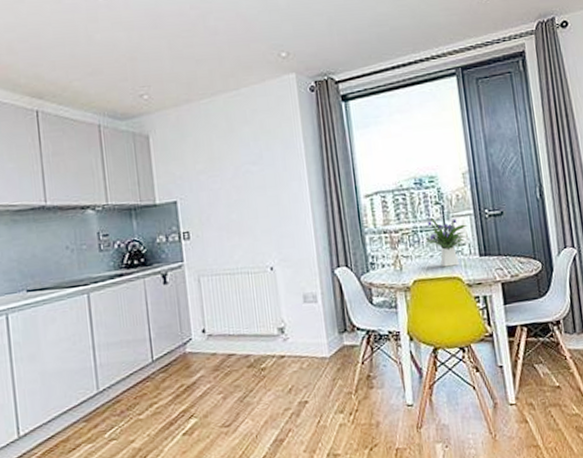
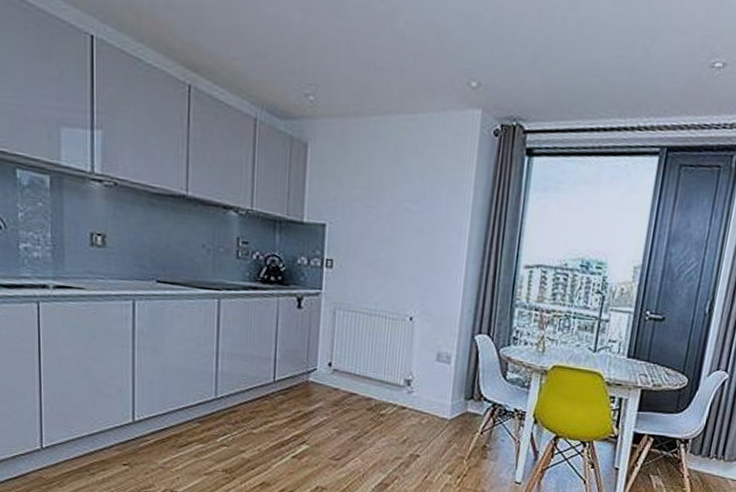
flower arrangement: present [423,217,467,267] -> none [574,306,623,362]

